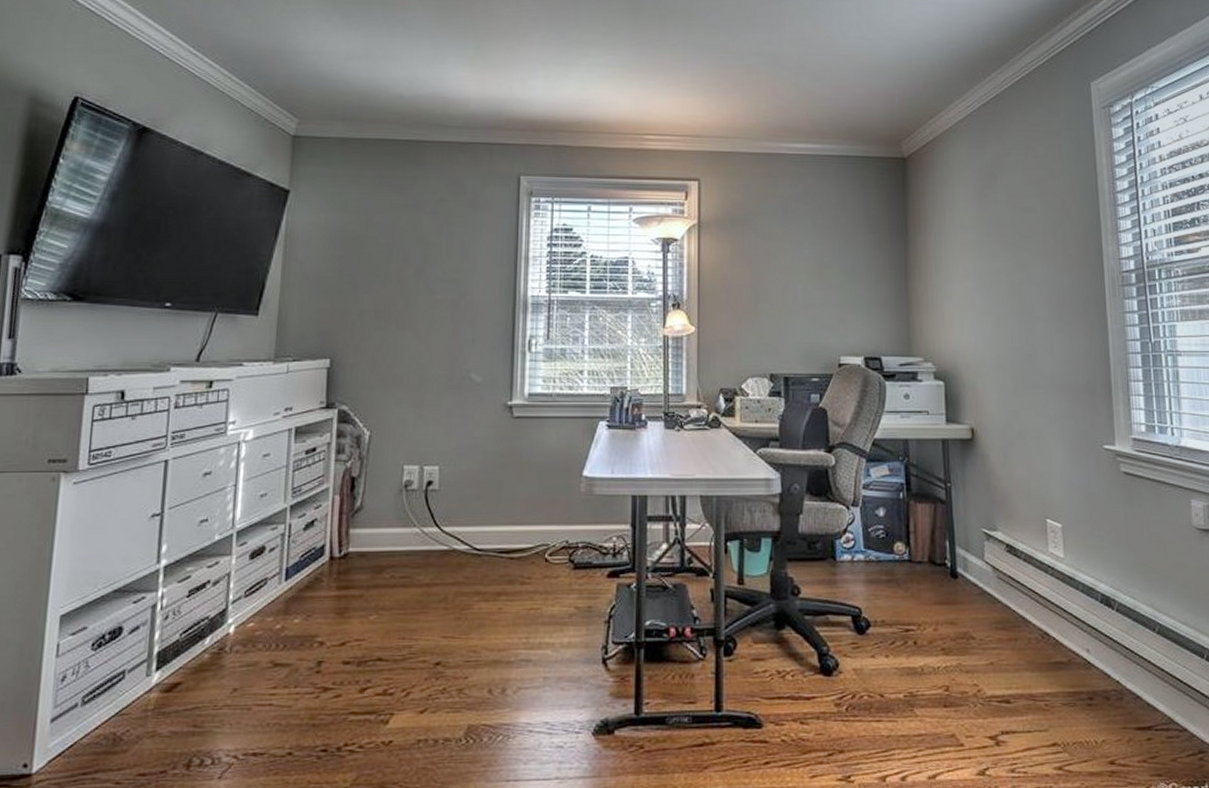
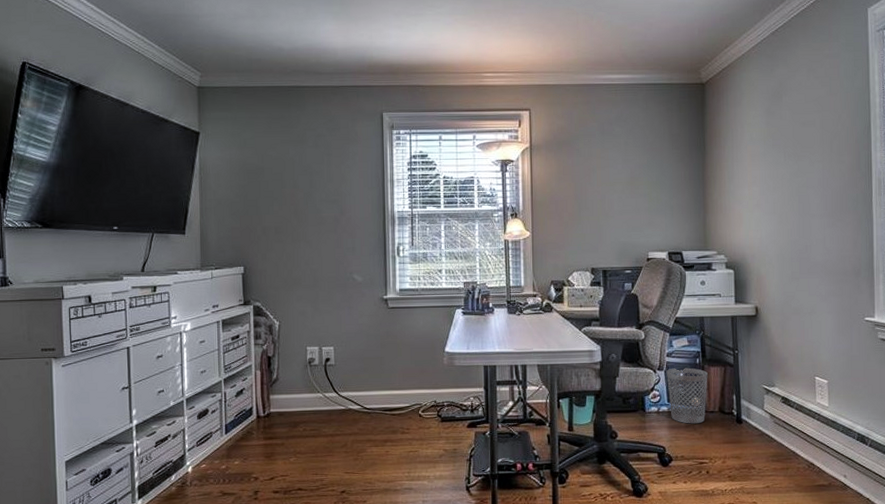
wastebasket: none [862,504,914,578] -> present [666,367,708,424]

